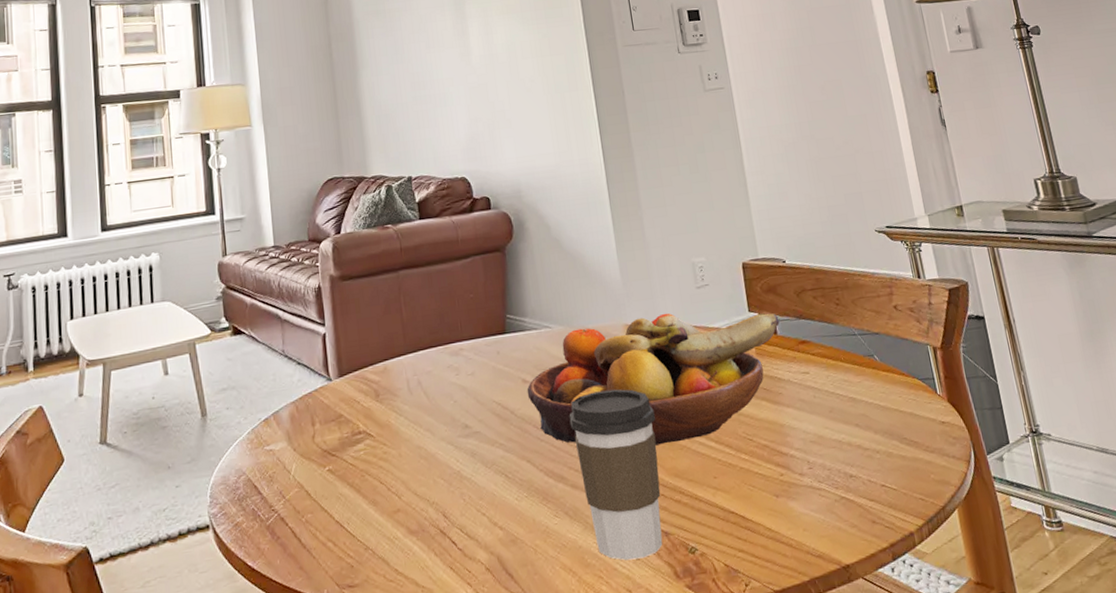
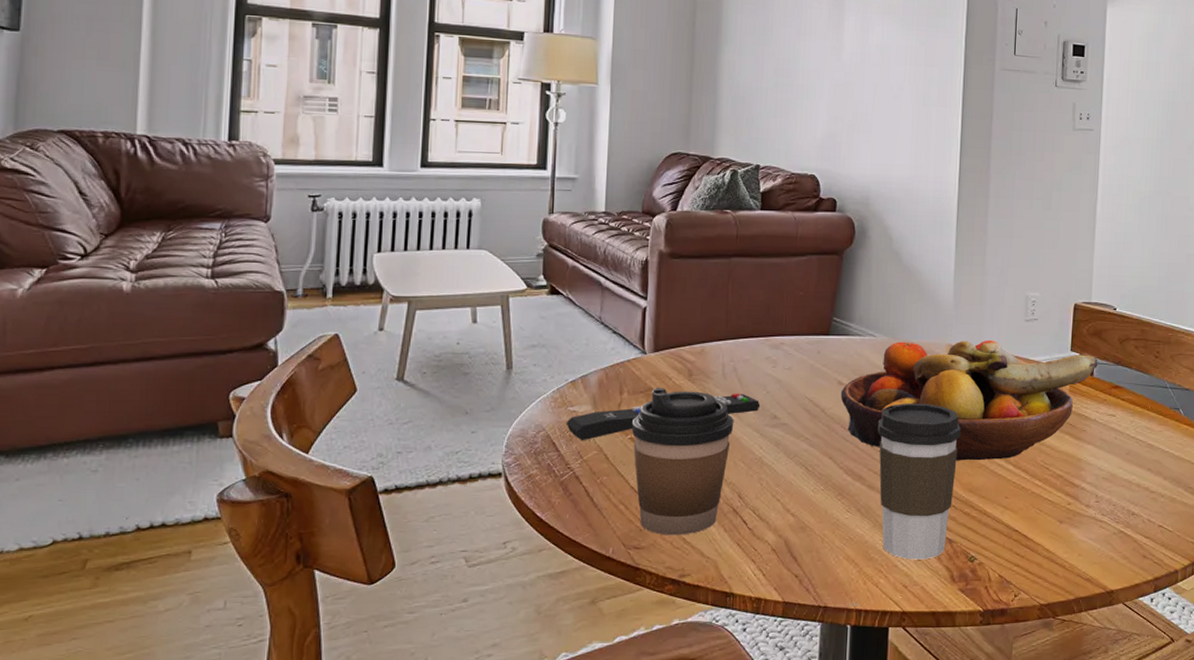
remote control: none [264,406,450,480] -> present [566,393,761,441]
coffee cup: none [327,411,427,569] -> present [631,388,734,536]

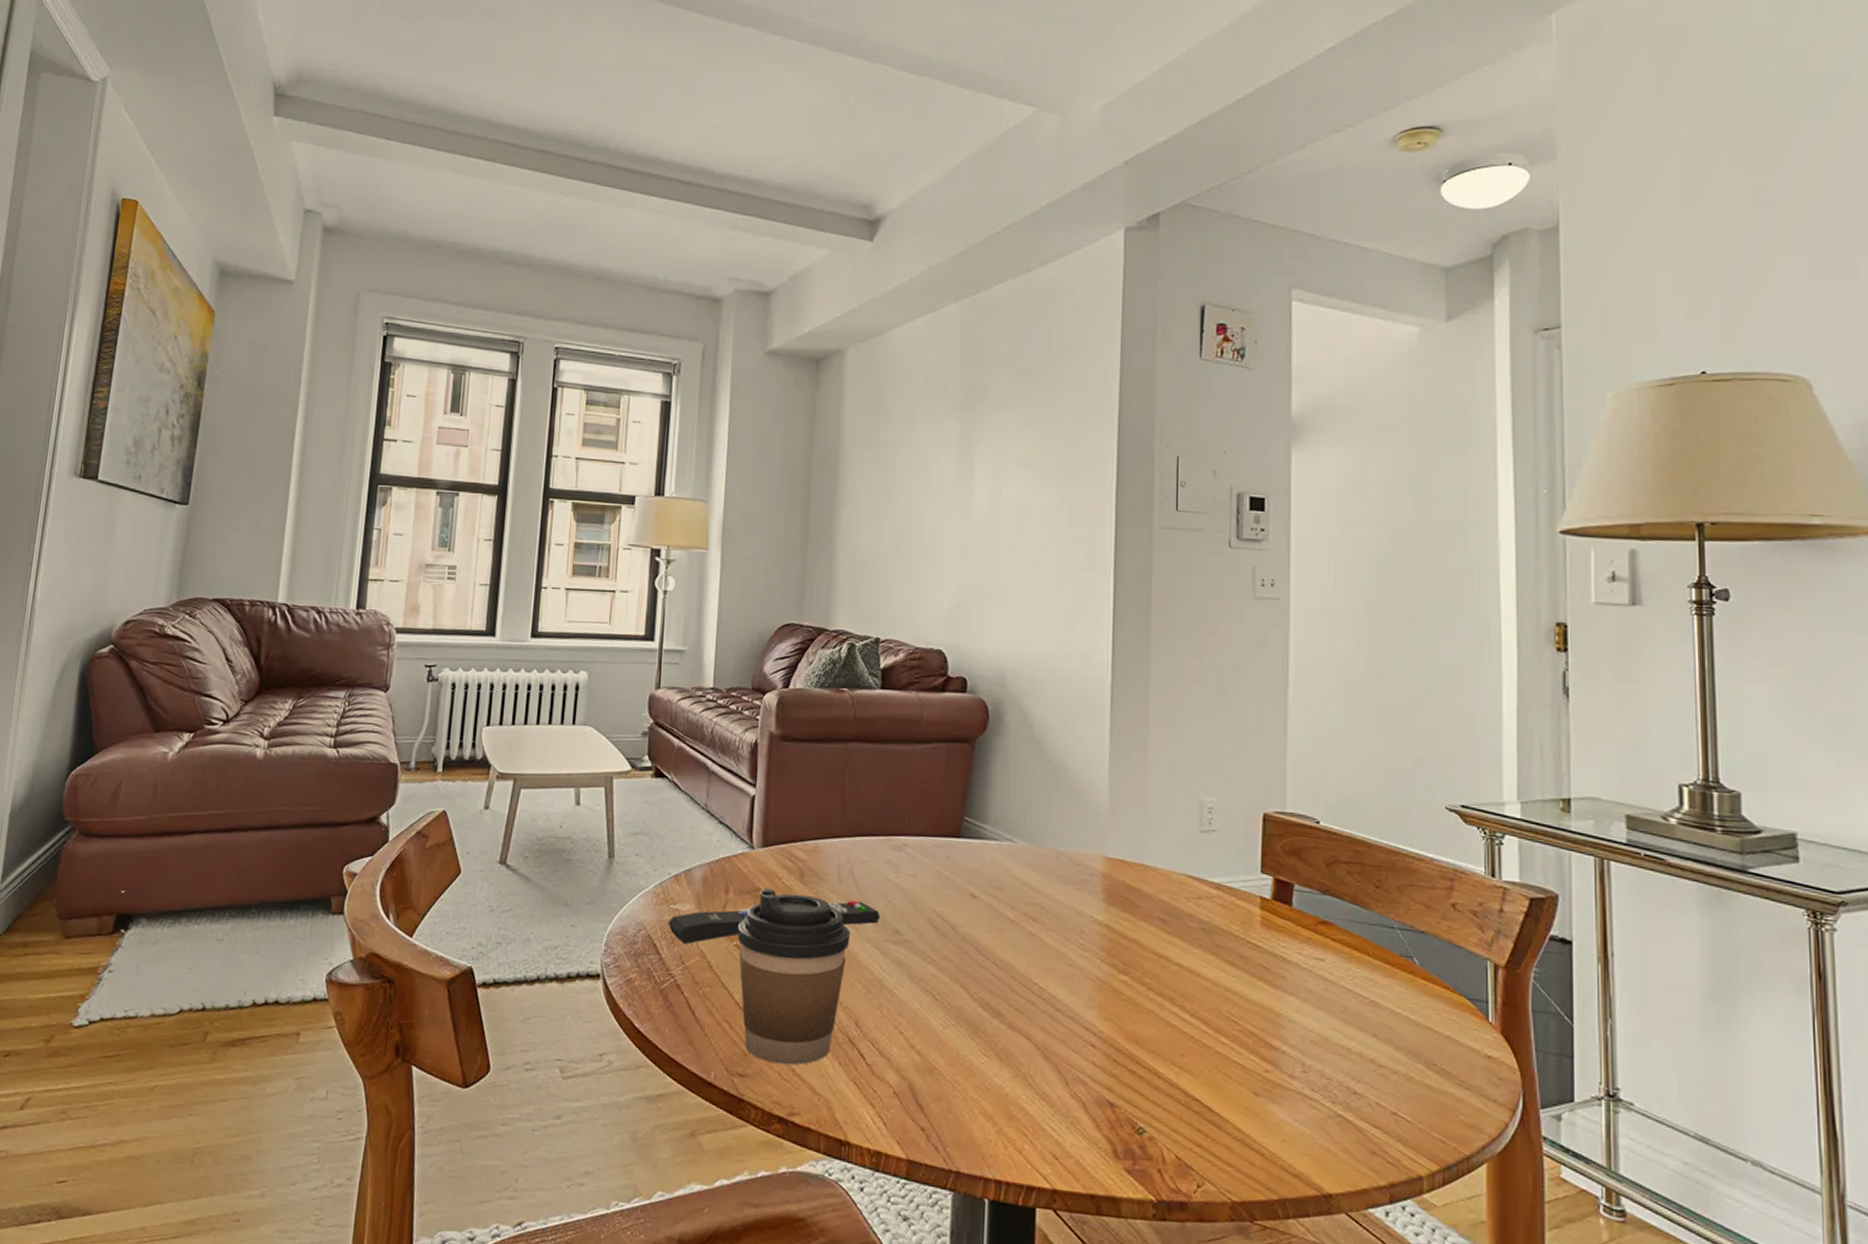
fruit bowl: present [840,340,1098,461] -> none [973,849,1298,1006]
coffee cup: present [877,403,961,560] -> none [1018,925,1122,1126]

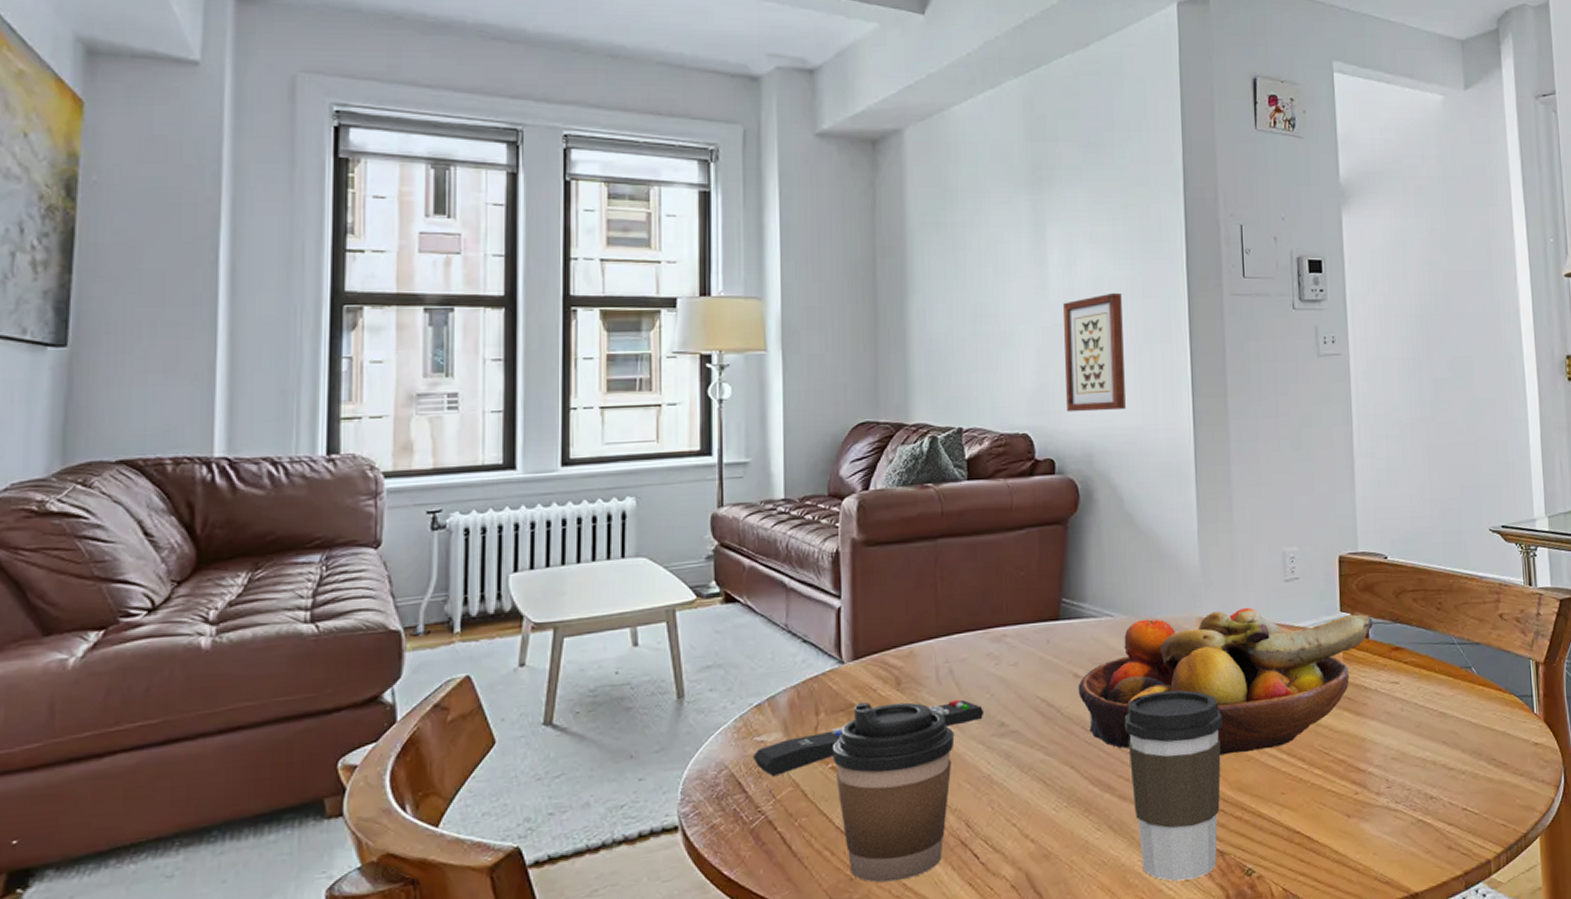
fruit bowl: none [973,849,1298,1006] -> present [1078,607,1373,755]
wall art: none [983,517,1046,636] -> present [1062,292,1126,413]
coffee cup: none [1018,925,1122,1126] -> present [1124,690,1222,882]

